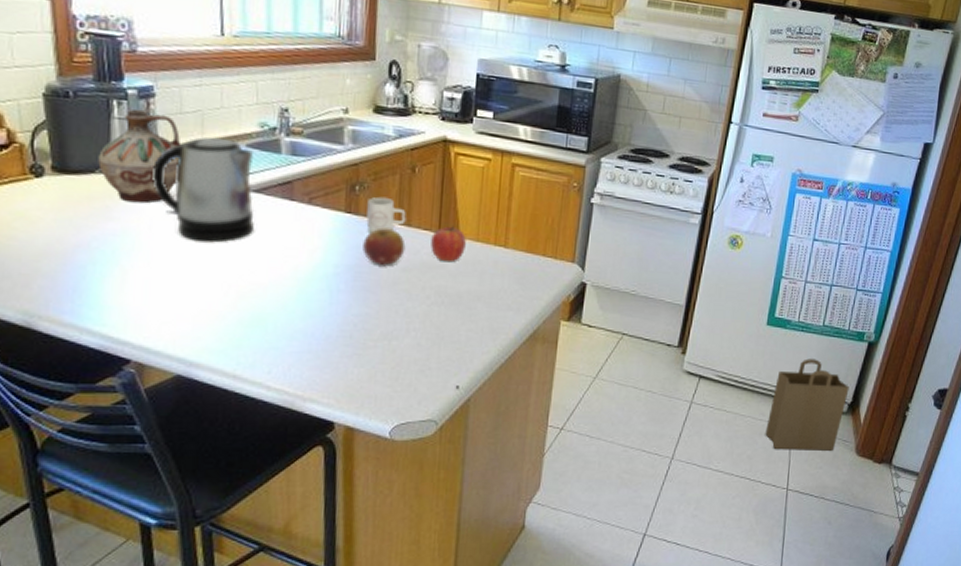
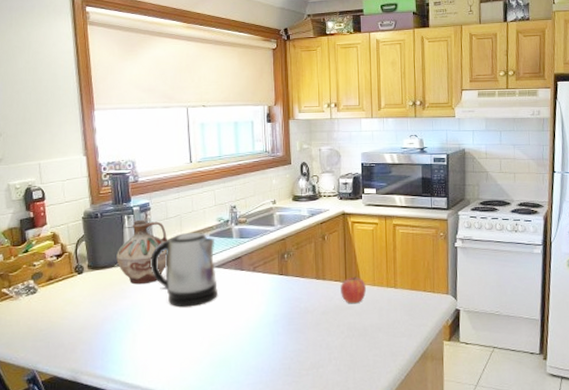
fruit: present [362,227,406,265] -> none [293,283,323,311]
mug: present [366,196,406,233] -> none [294,260,321,288]

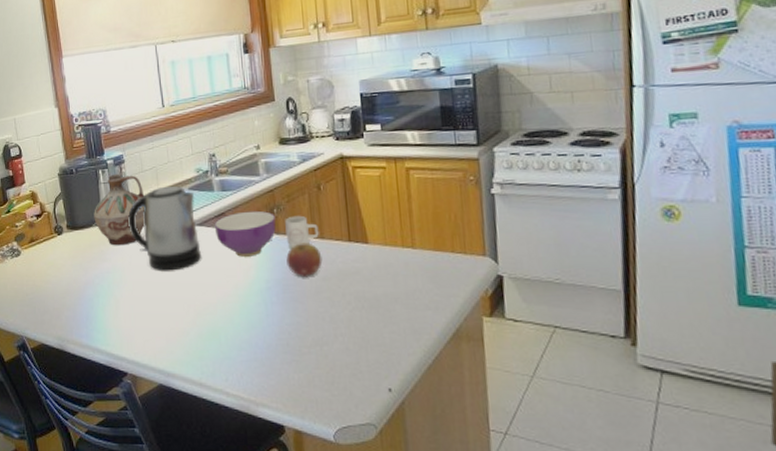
bowl: none [231,255,285,295] -> present [214,210,276,257]
fruit: none [293,283,323,311] -> present [286,242,323,276]
mug: none [294,260,321,288] -> present [285,215,319,249]
fruit: present [341,276,366,304] -> none [343,234,376,268]

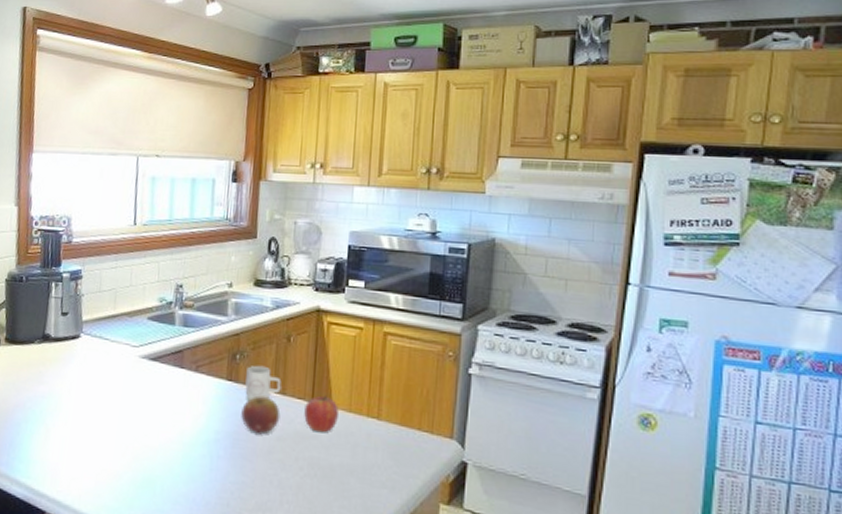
ceramic jug: present [94,173,145,246] -> none [37,289,98,370]
kettle: present [127,185,201,271] -> none [74,311,153,406]
bowl: present [214,210,276,257] -> none [168,352,237,403]
fruit: none [343,234,376,268] -> present [304,395,339,433]

